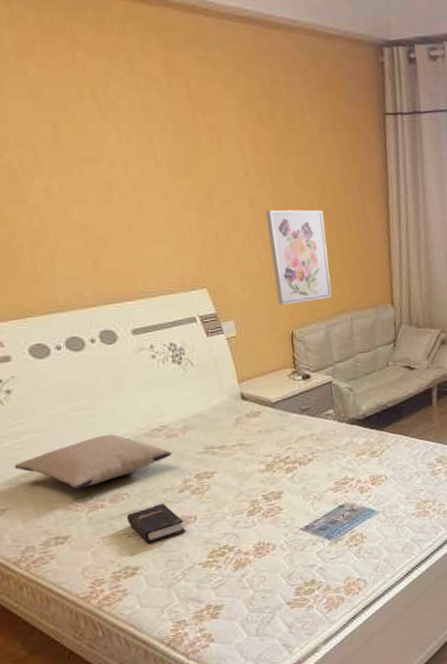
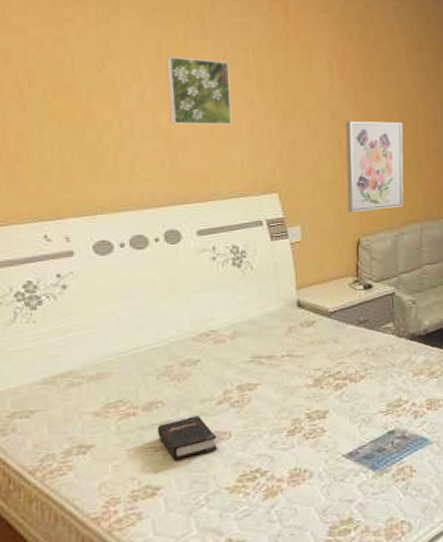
pillow: present [14,434,173,490] -> none [53,337,217,394]
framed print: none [66,143,149,219] -> present [166,57,232,125]

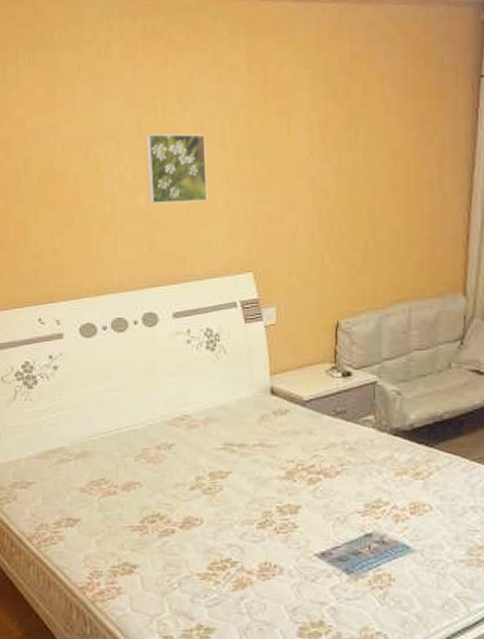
hardback book: present [157,415,217,460] -> none [134,499,189,541]
wall art: present [345,121,404,213] -> none [326,187,392,293]

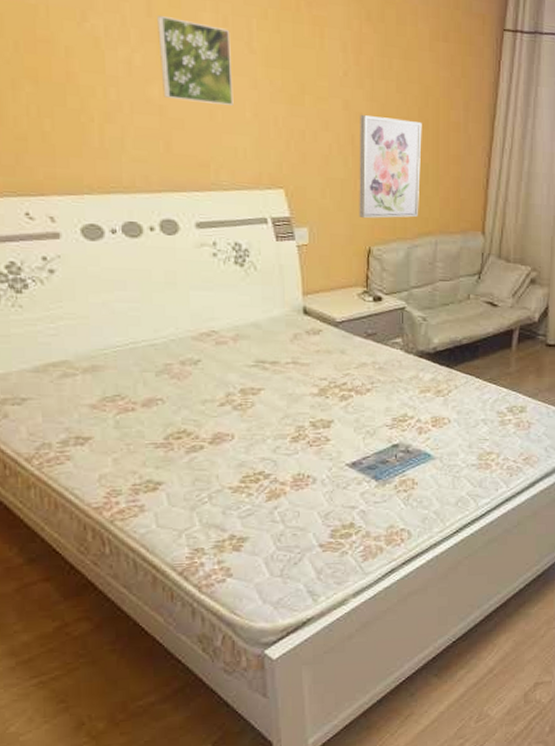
wall art: none [326,187,392,293] -> present [359,115,422,219]

